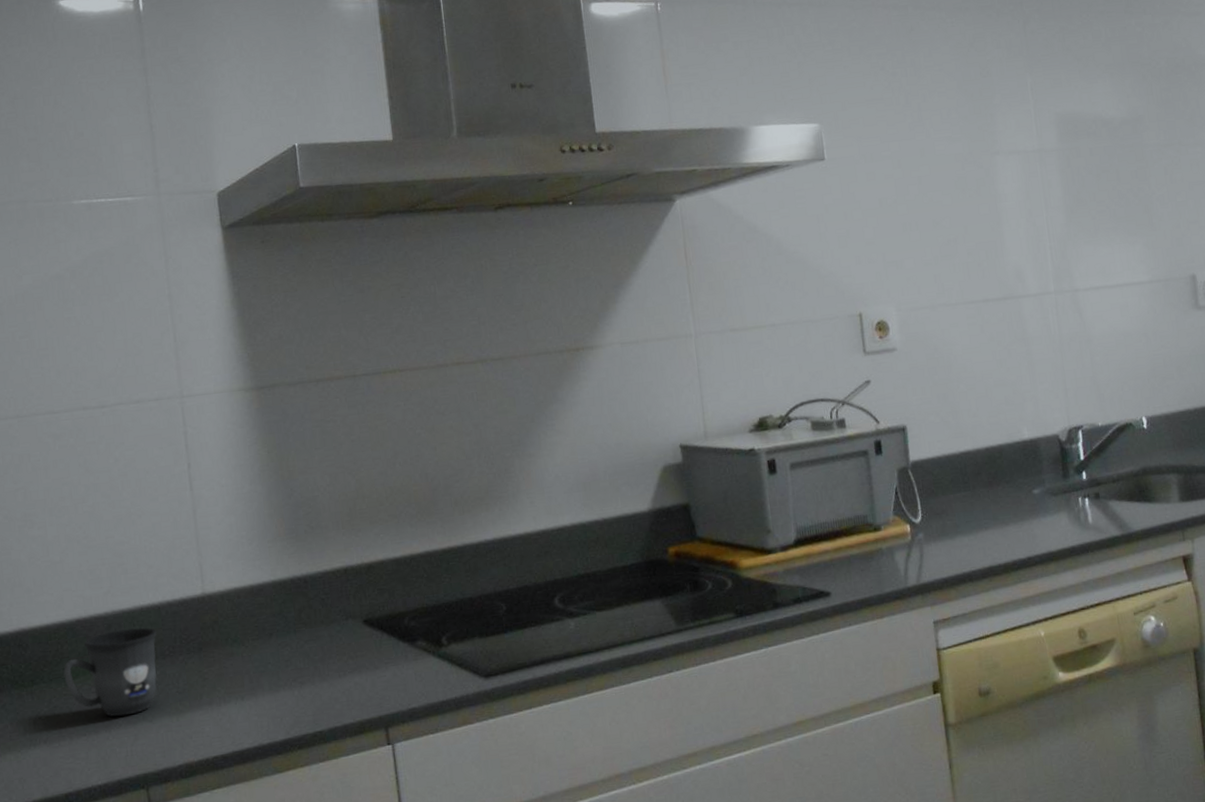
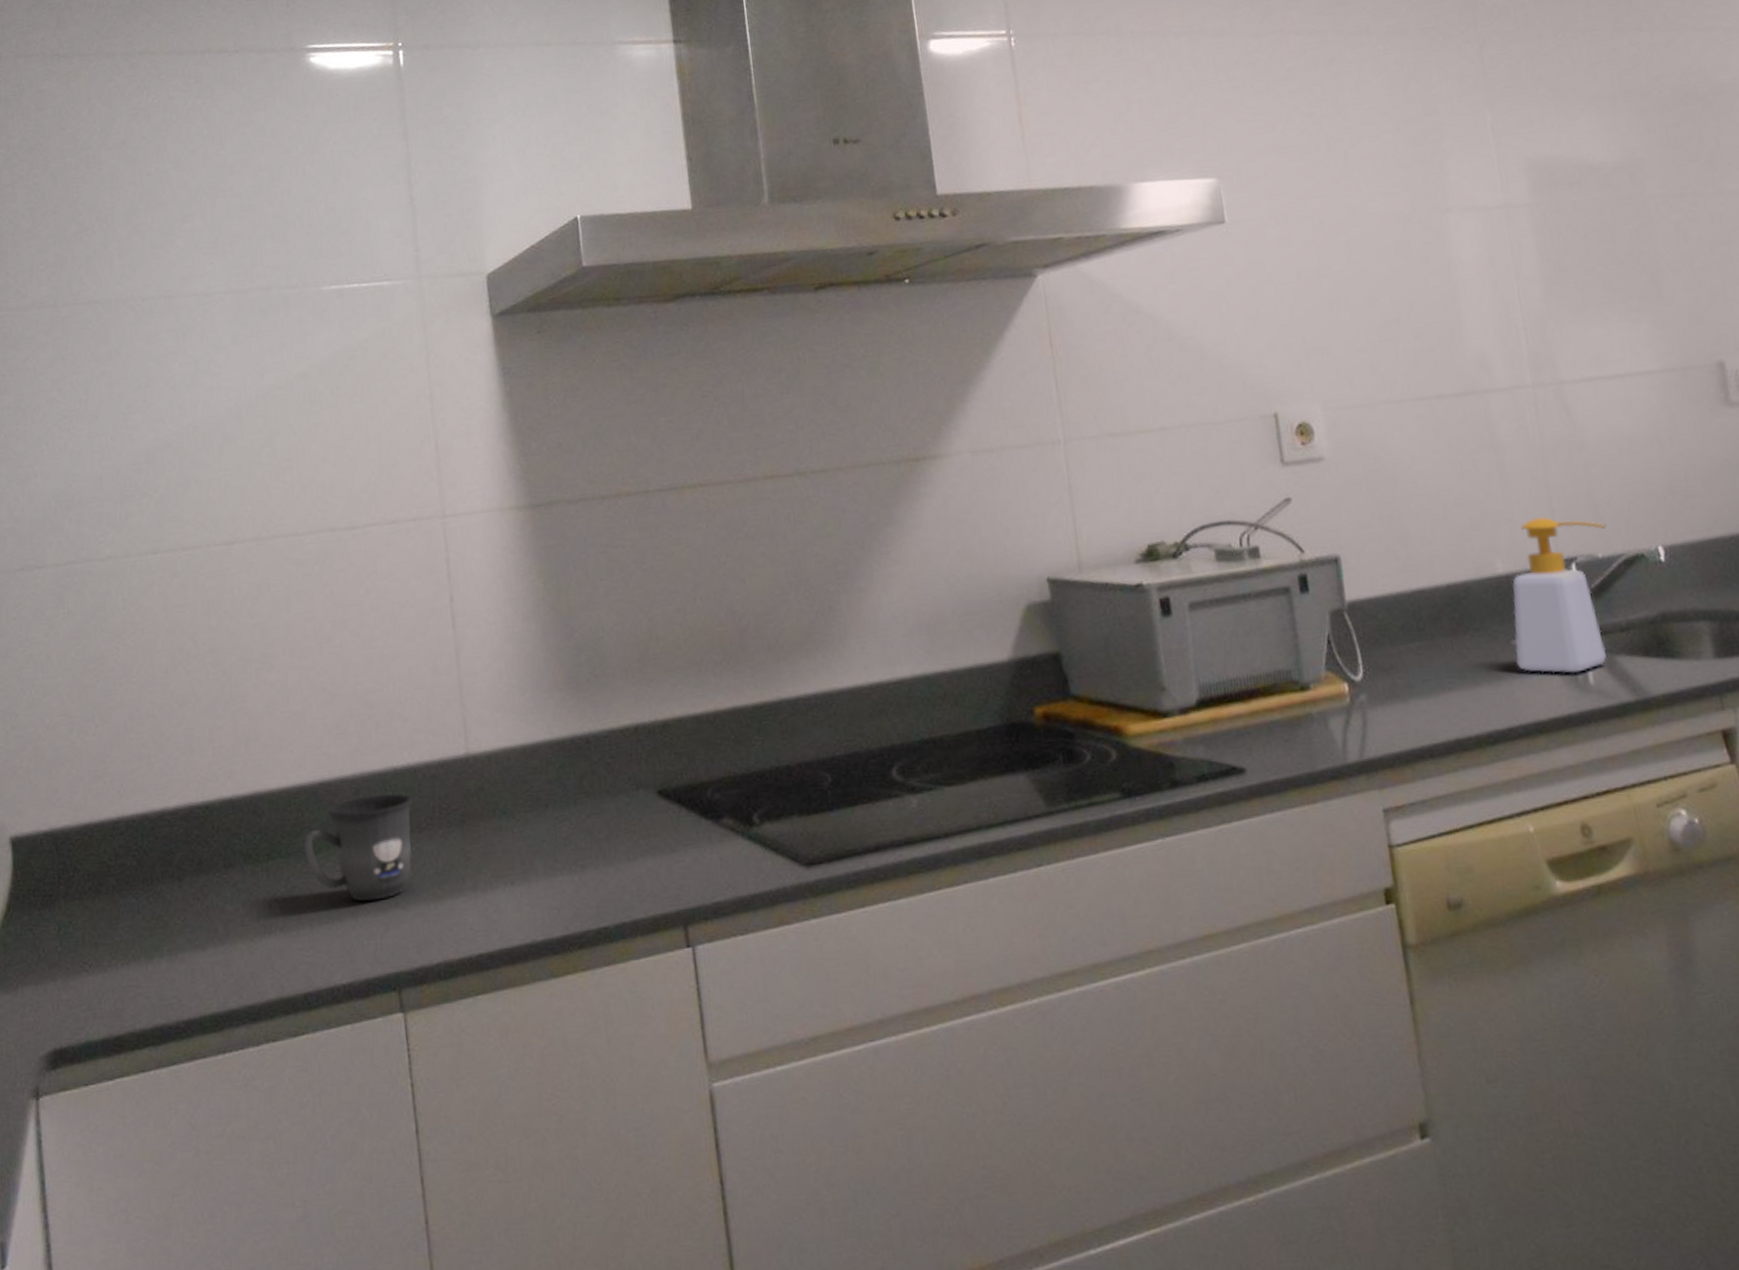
soap bottle: none [1034,394,1105,515] -> present [1512,516,1607,674]

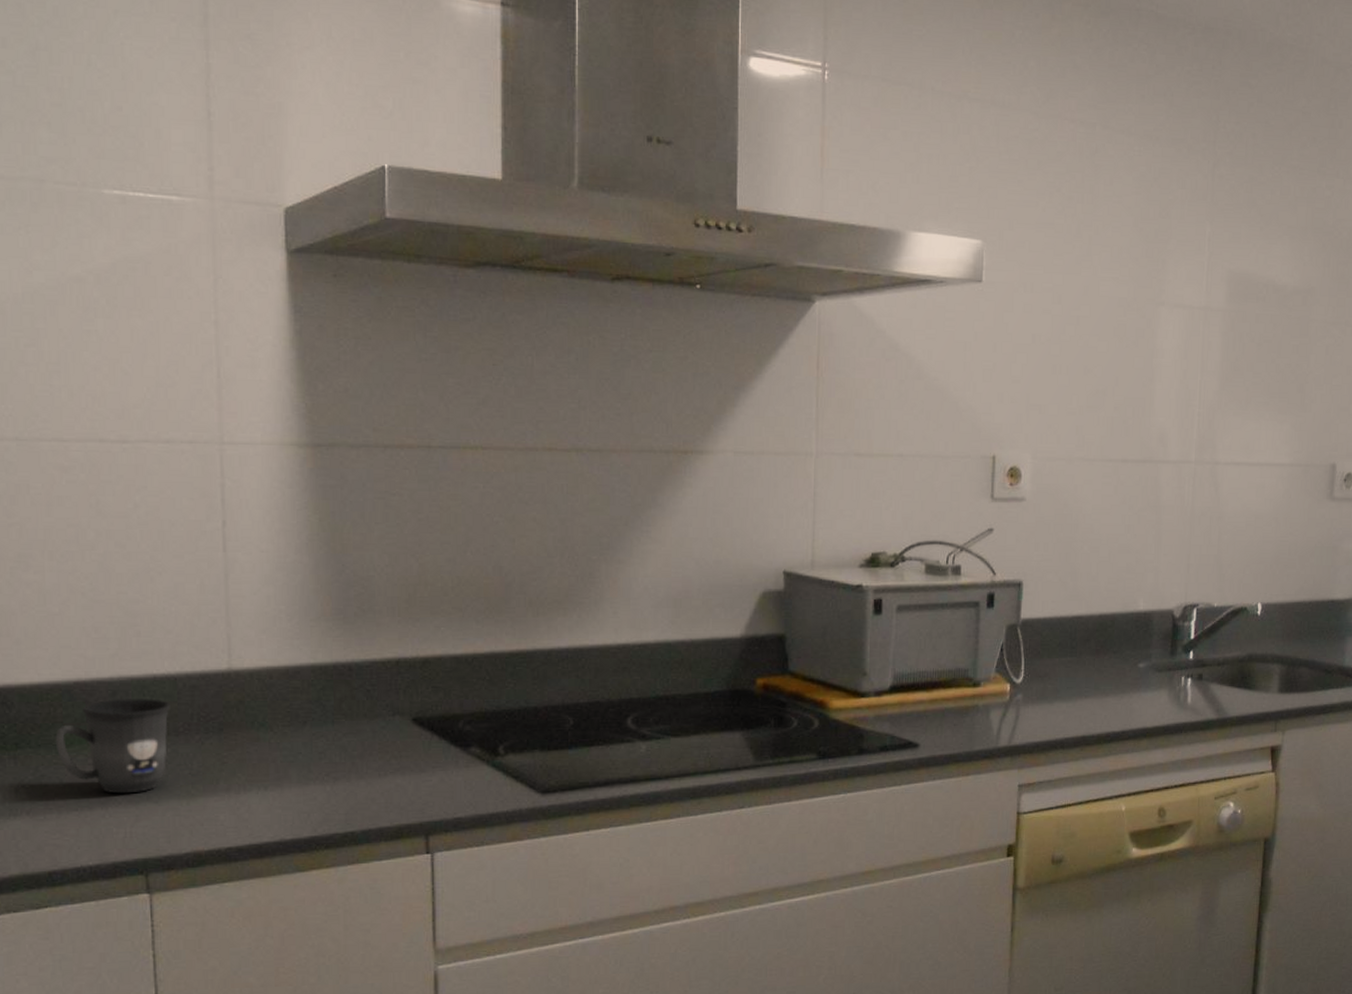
soap bottle: present [1512,516,1607,674] -> none [1138,569,1225,694]

